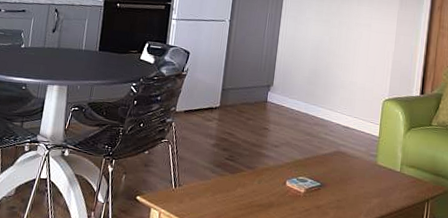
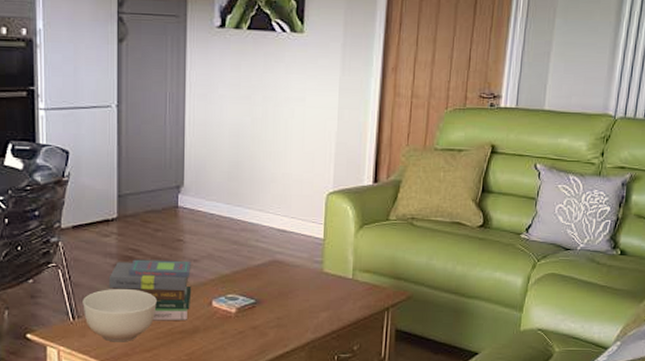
bowl: none [184,164,243,210] -> present [83,288,157,342]
books: none [206,141,274,196] -> present [108,259,192,321]

